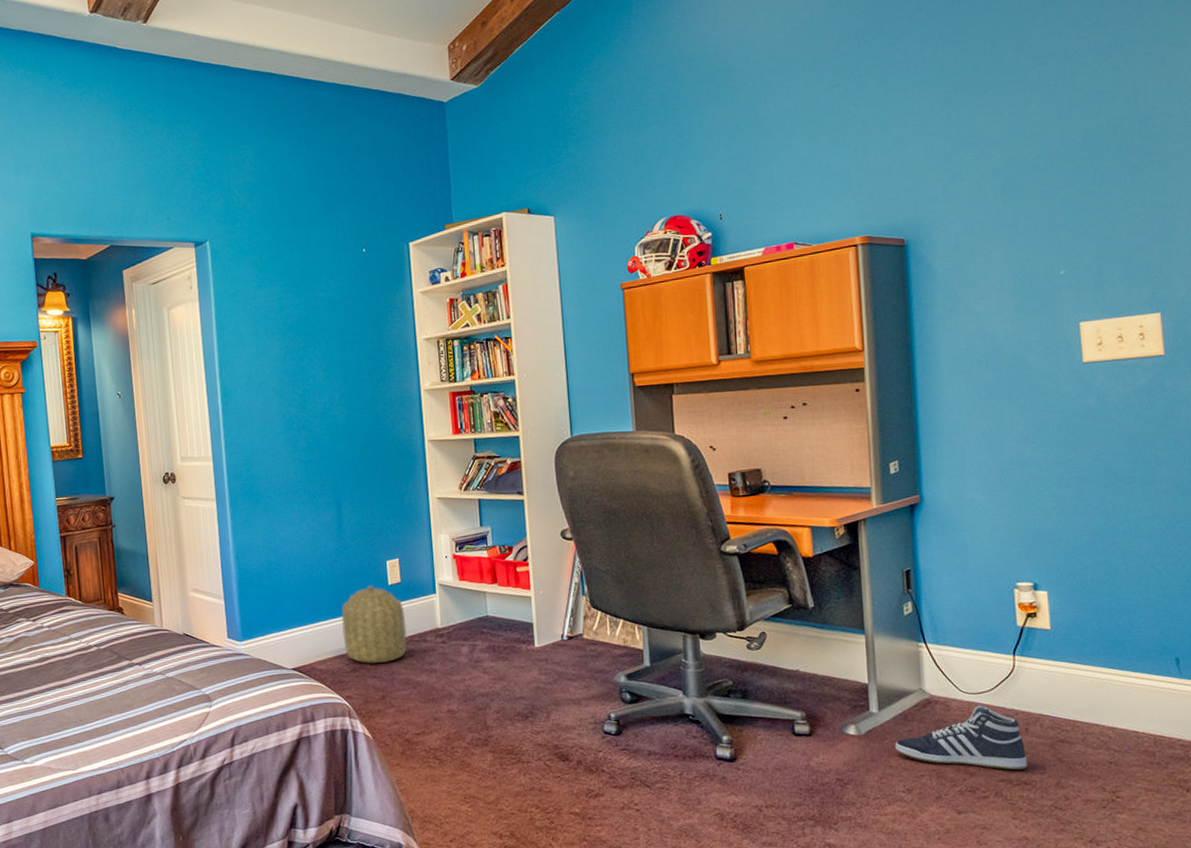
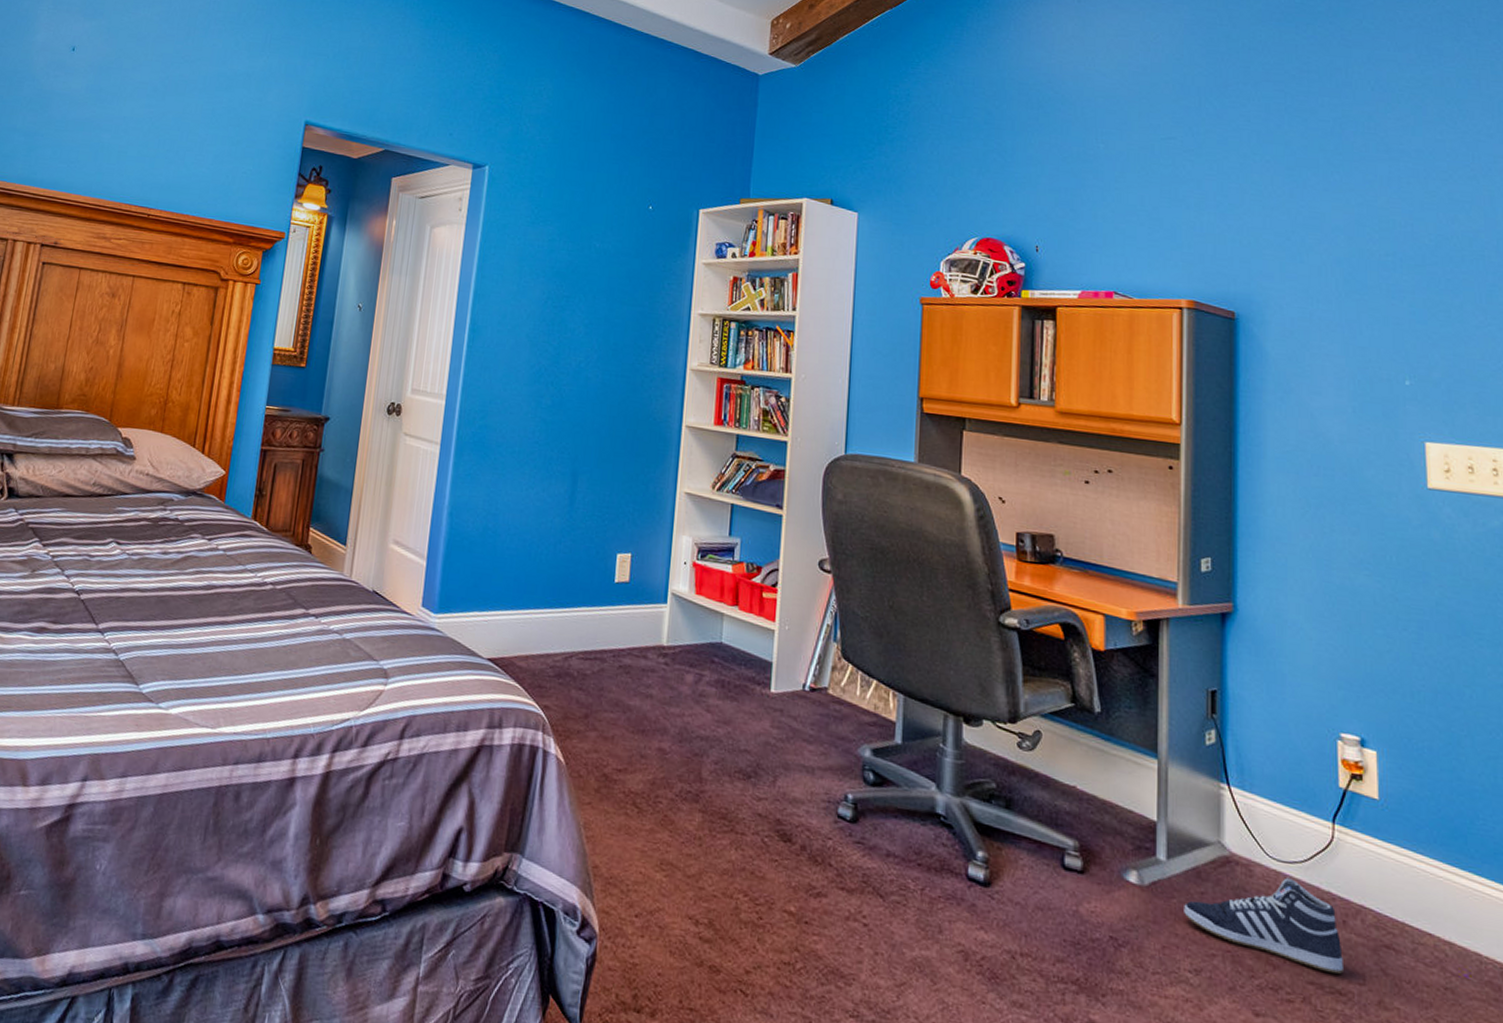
basket: present [341,585,407,664] -> none [552,578,628,675]

